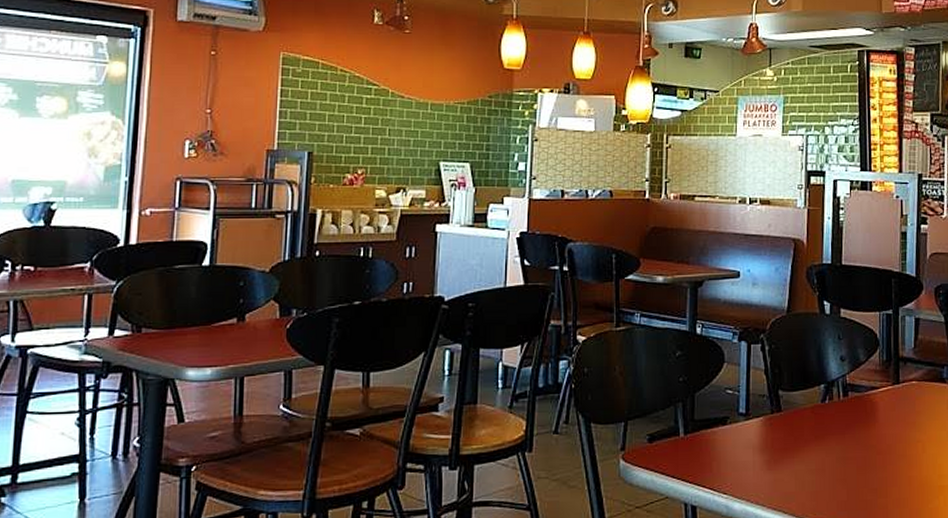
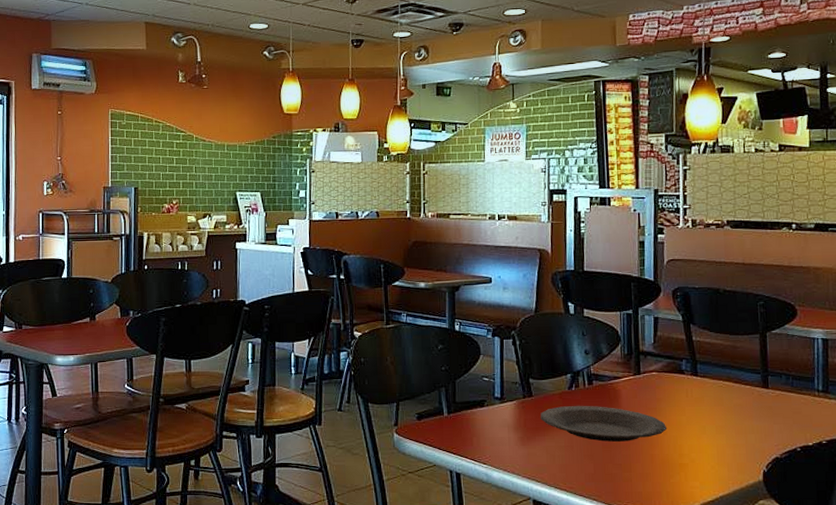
plate: none [790,420,927,463] -> present [541,405,668,442]

